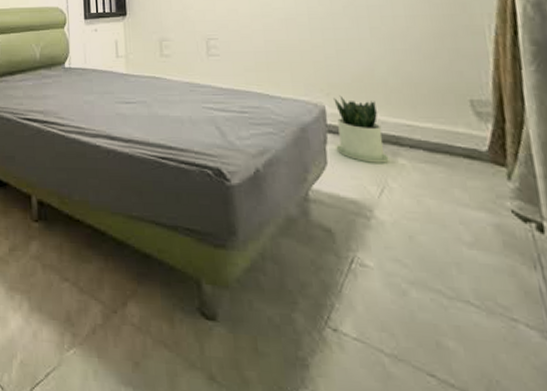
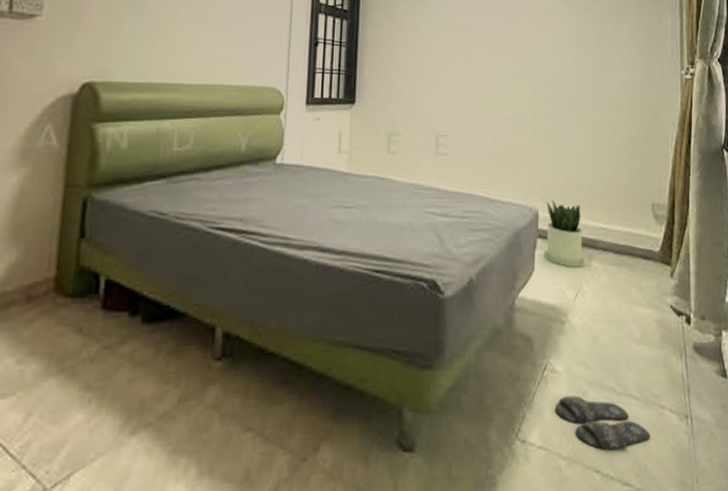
slippers: none [369,292,501,357] -> present [556,395,651,451]

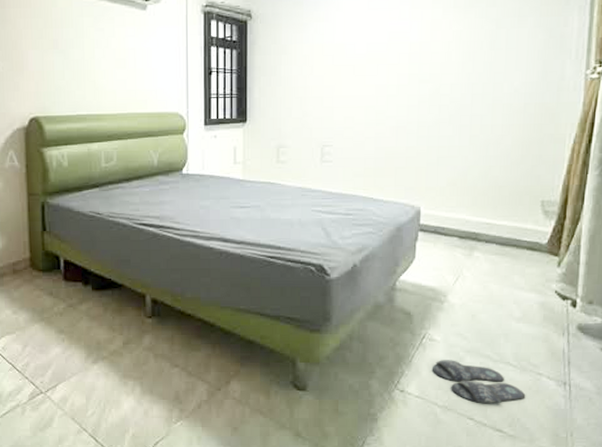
planter: present [543,199,587,267] -> none [425,198,468,256]

